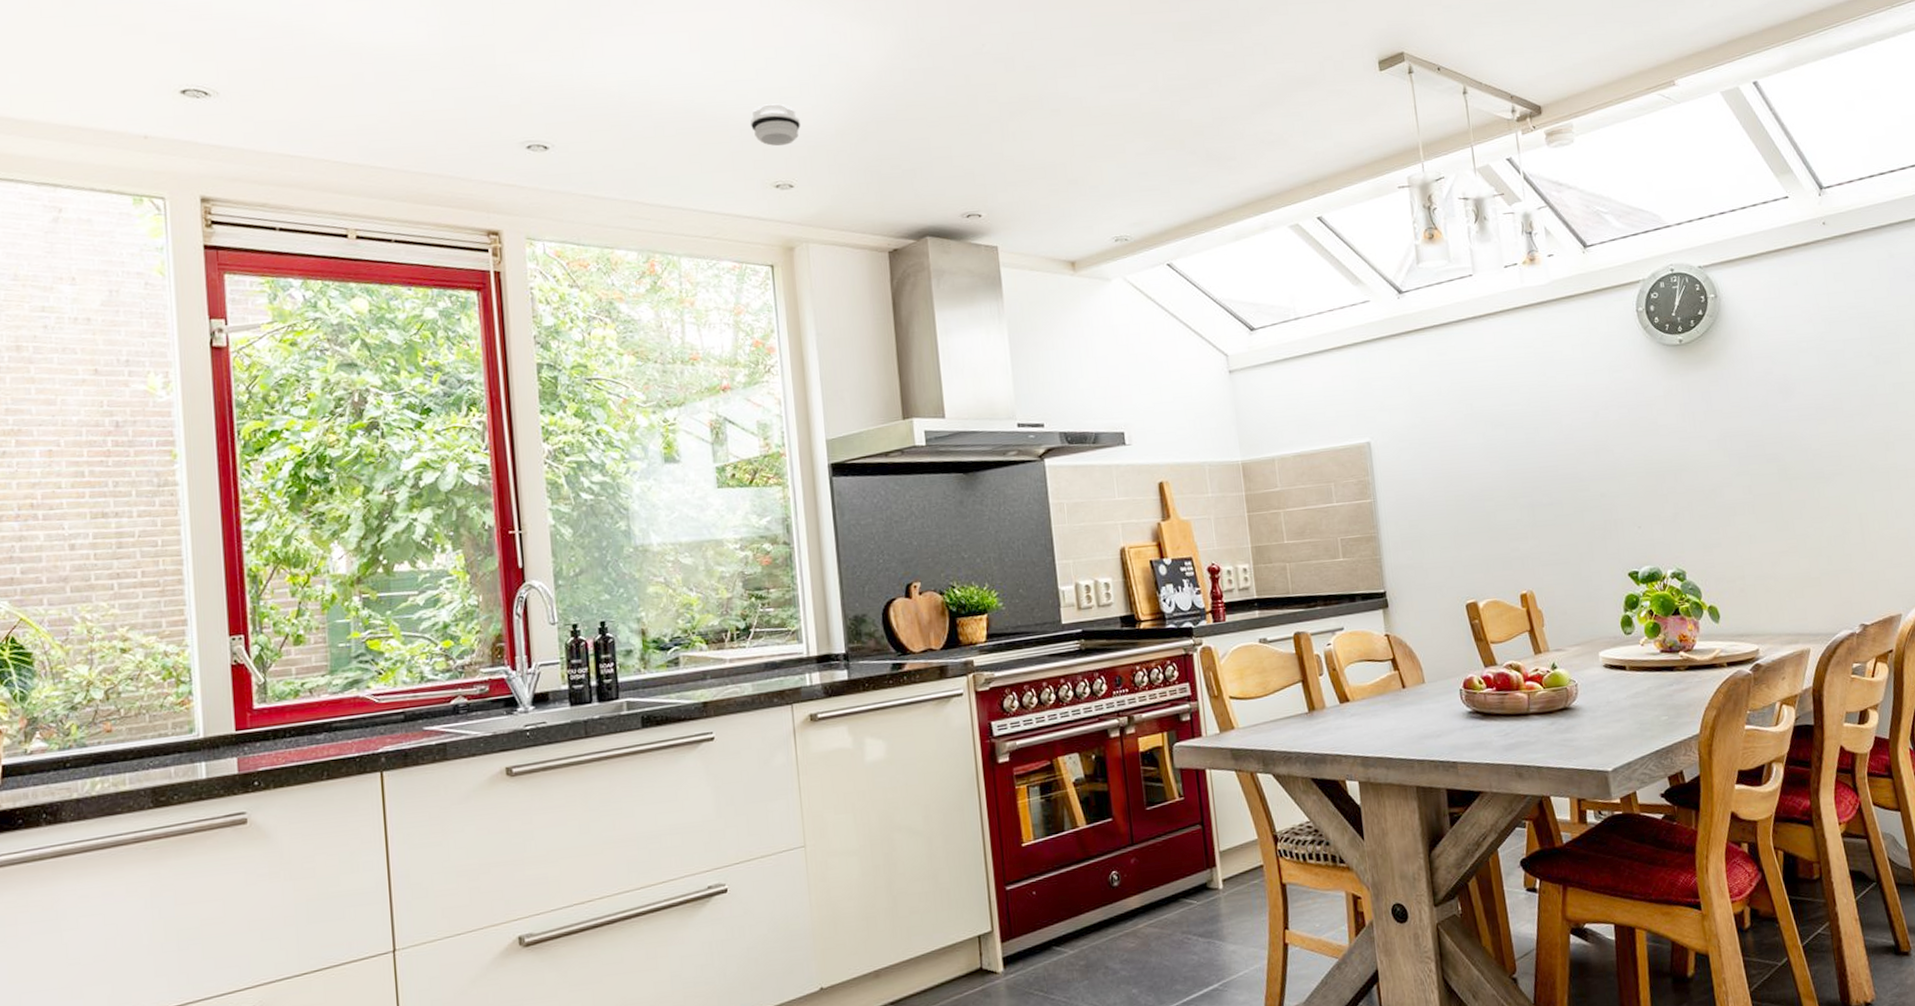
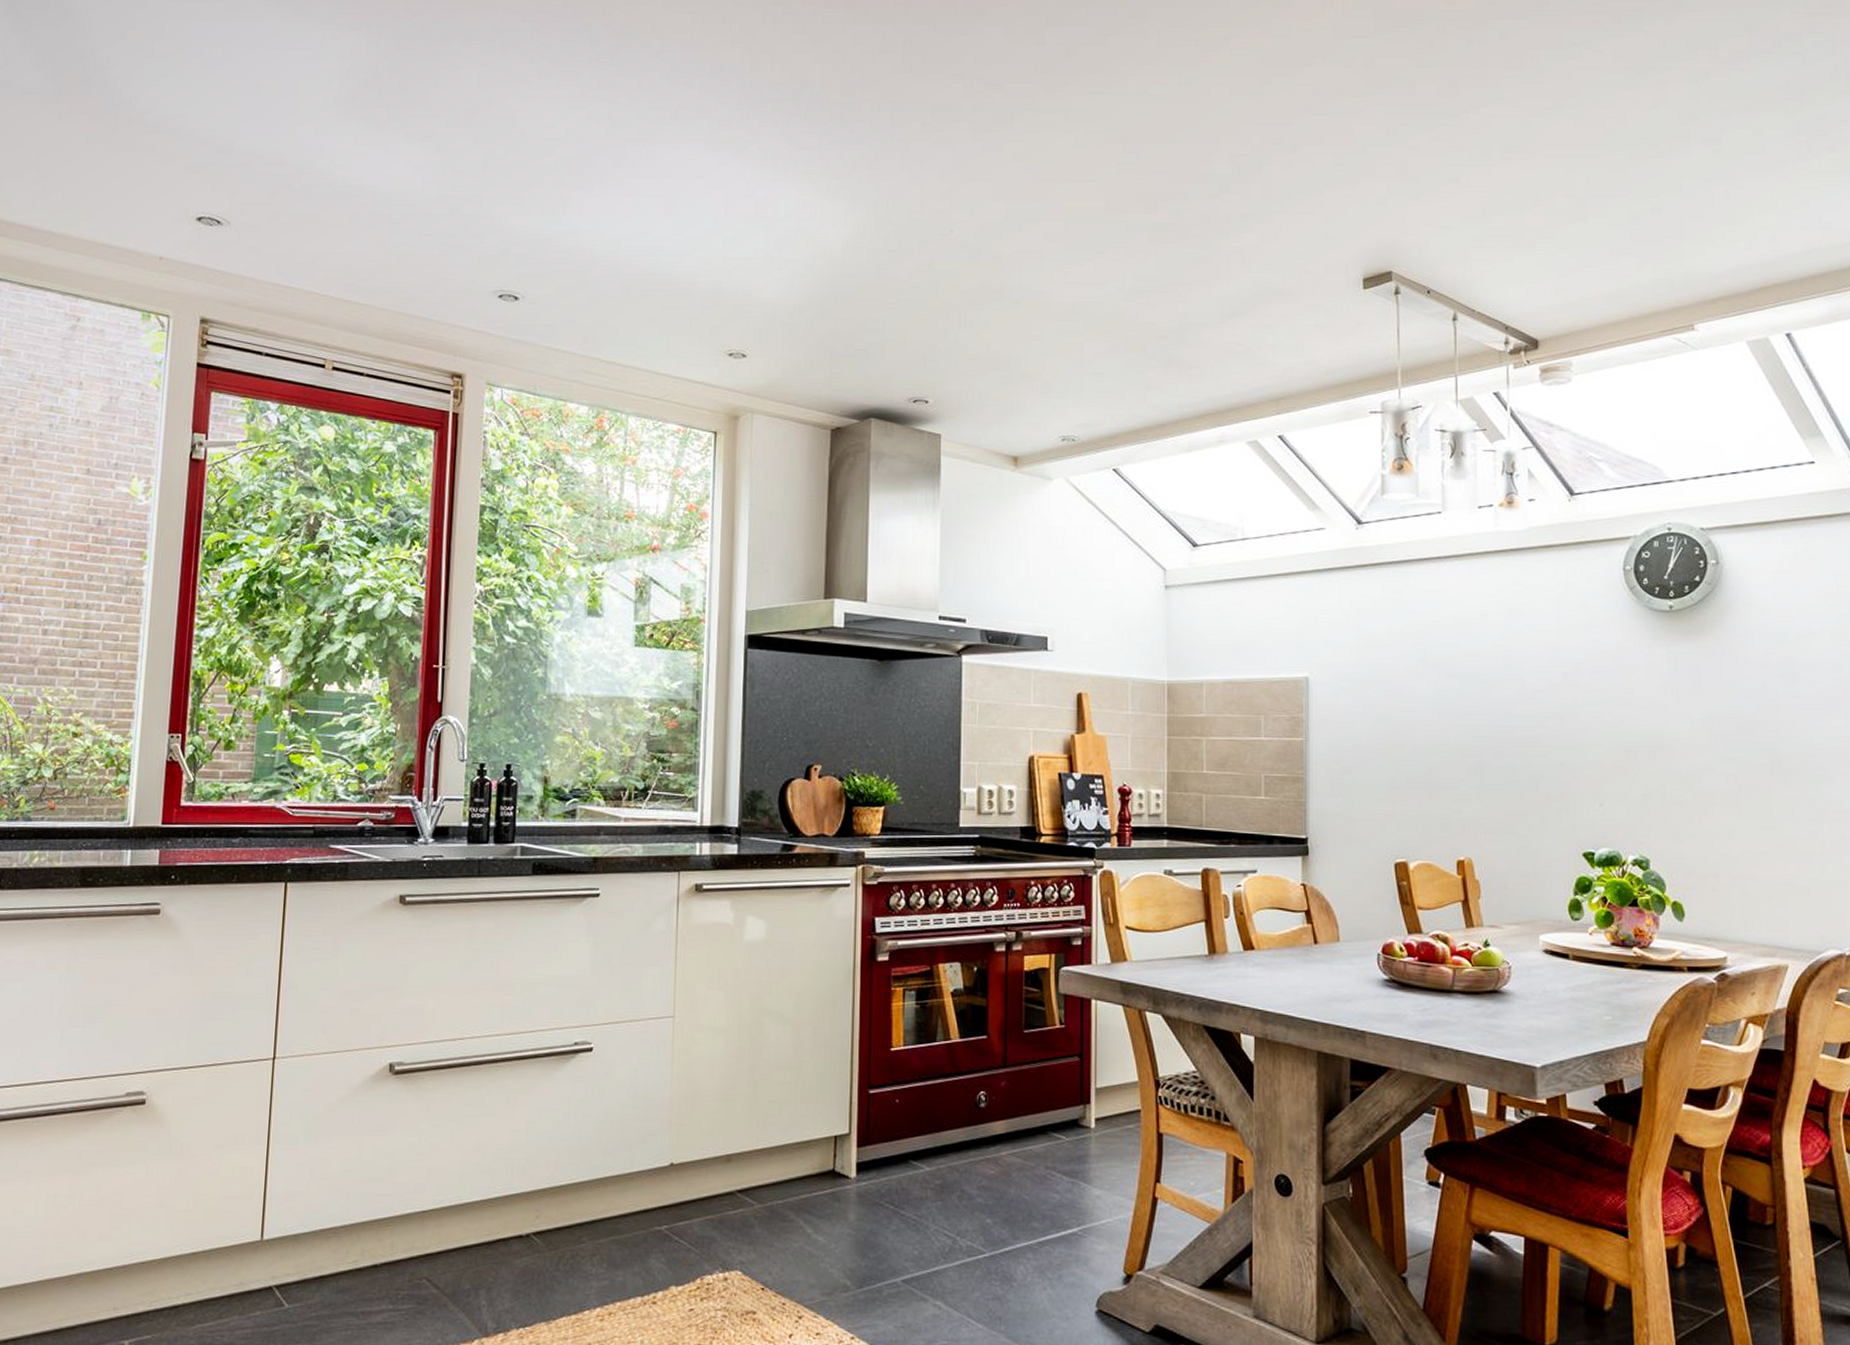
smoke detector: present [751,103,801,147] -> none [713,273,762,316]

